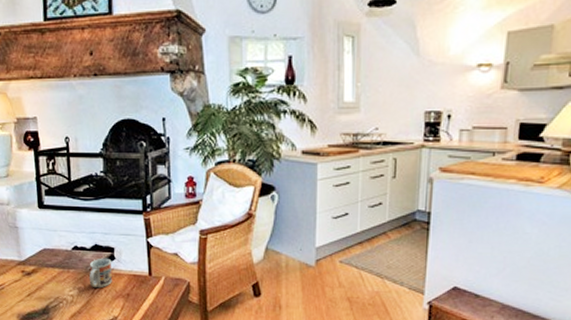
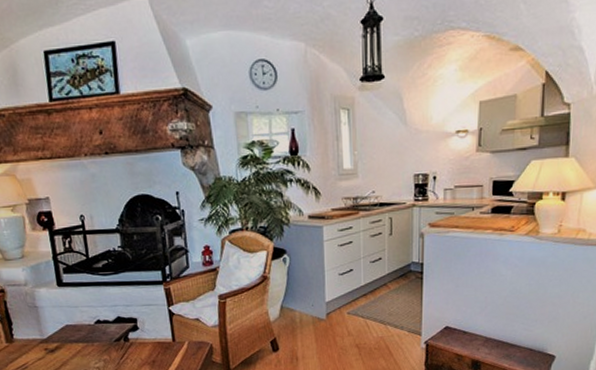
cup: present [89,258,112,289] -> none [113,328,137,359]

